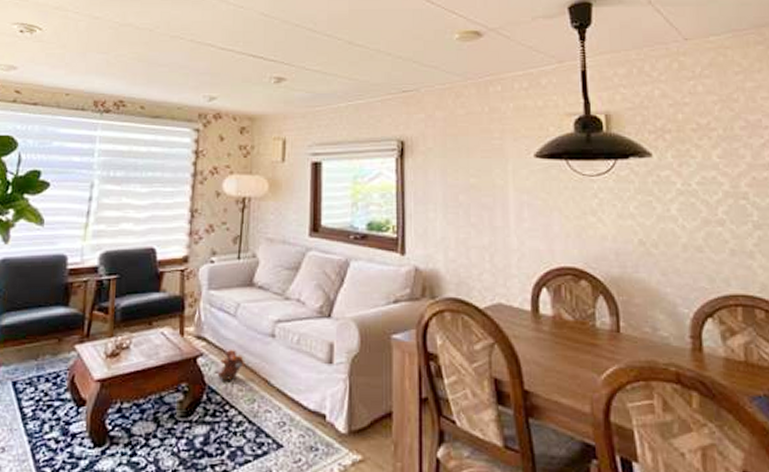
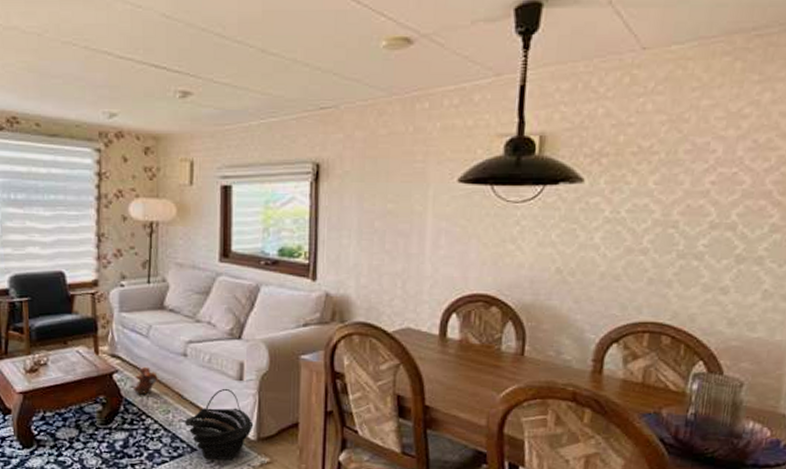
basket: none [270,372,344,458] -> present [184,388,254,460]

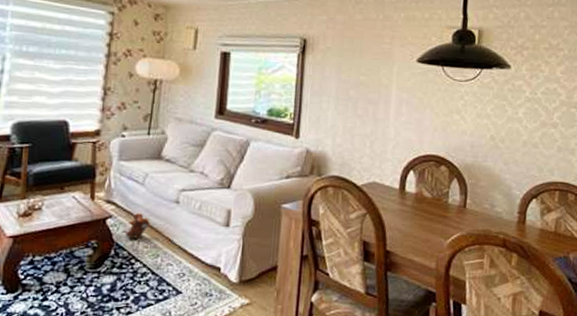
basket: present [184,388,254,460] -> none [171,233,237,302]

